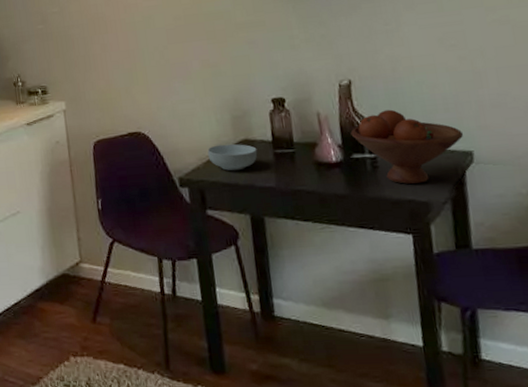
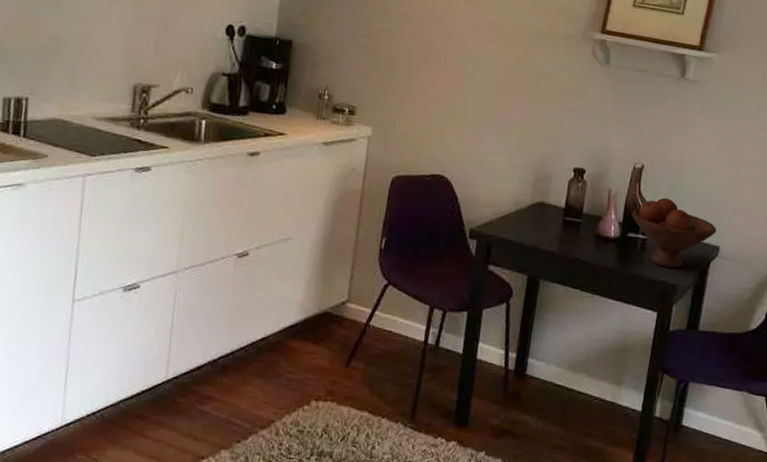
cereal bowl: present [207,143,258,171] -> none [503,202,549,231]

